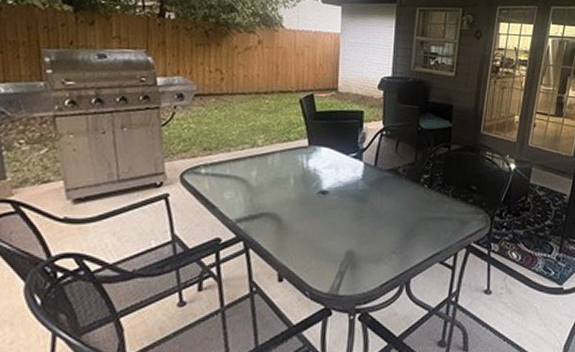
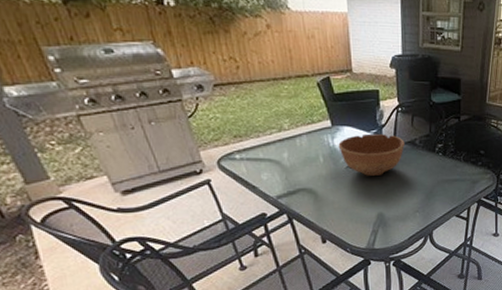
bowl: none [312,156,386,205] -> present [338,133,405,176]

